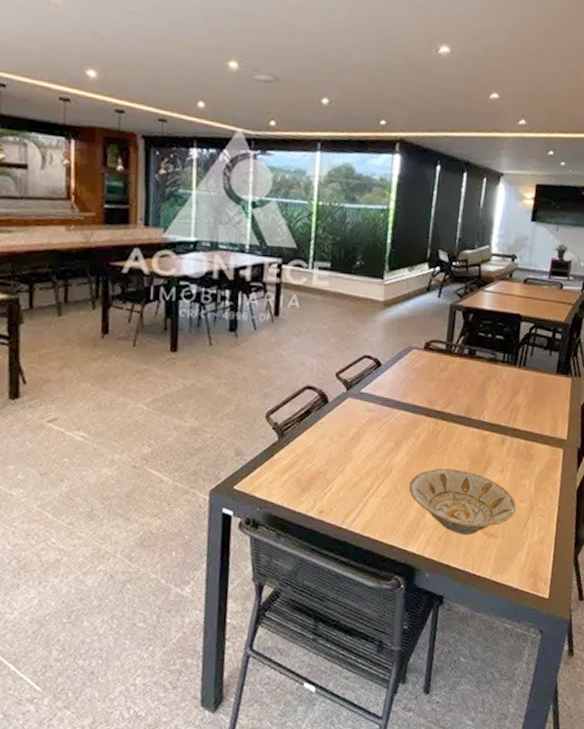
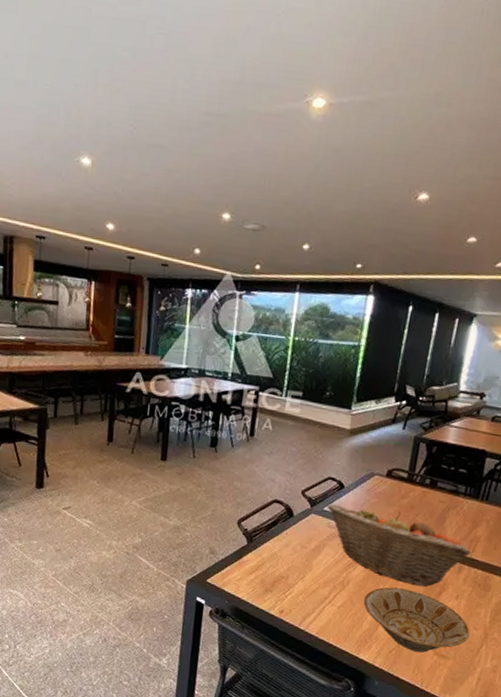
fruit basket: none [364,385,513,465] -> present [327,504,472,587]

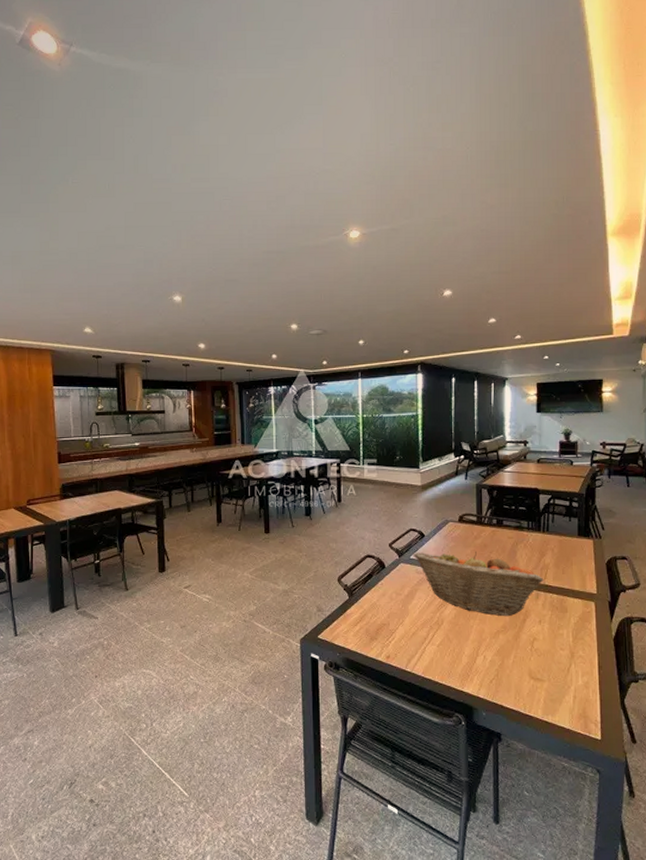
bowl: present [363,587,470,653] -> none [459,620,559,679]

